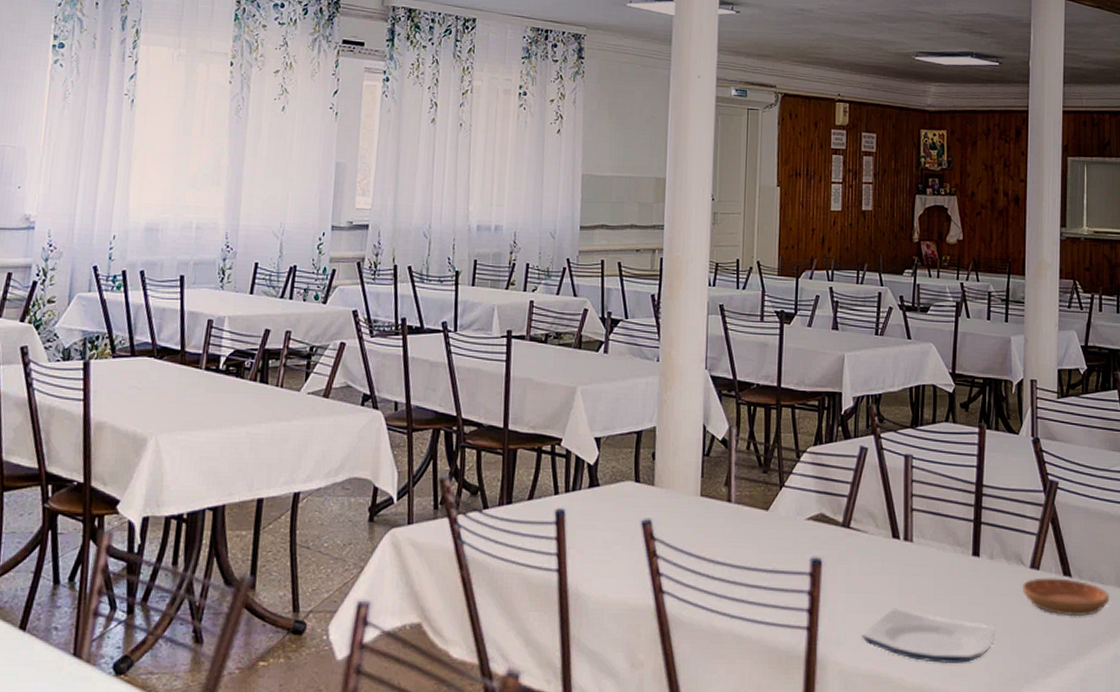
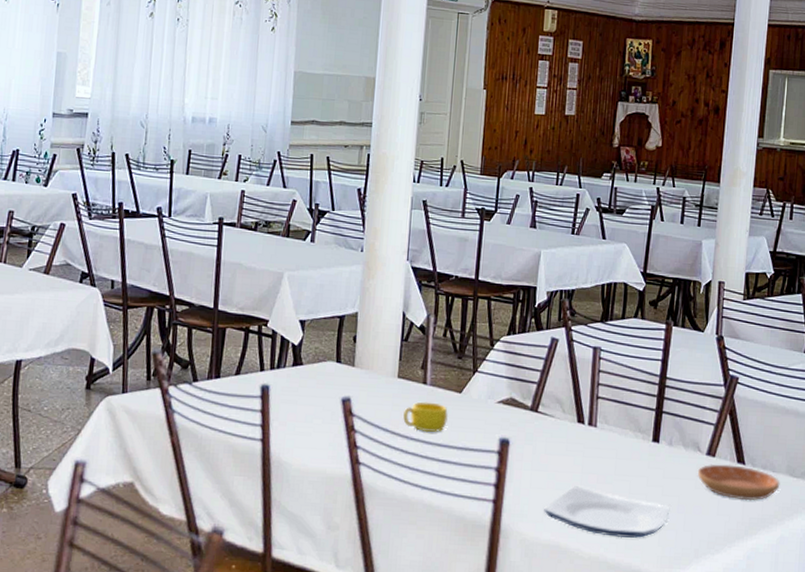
cup: none [708,521,756,555] -> present [403,401,449,433]

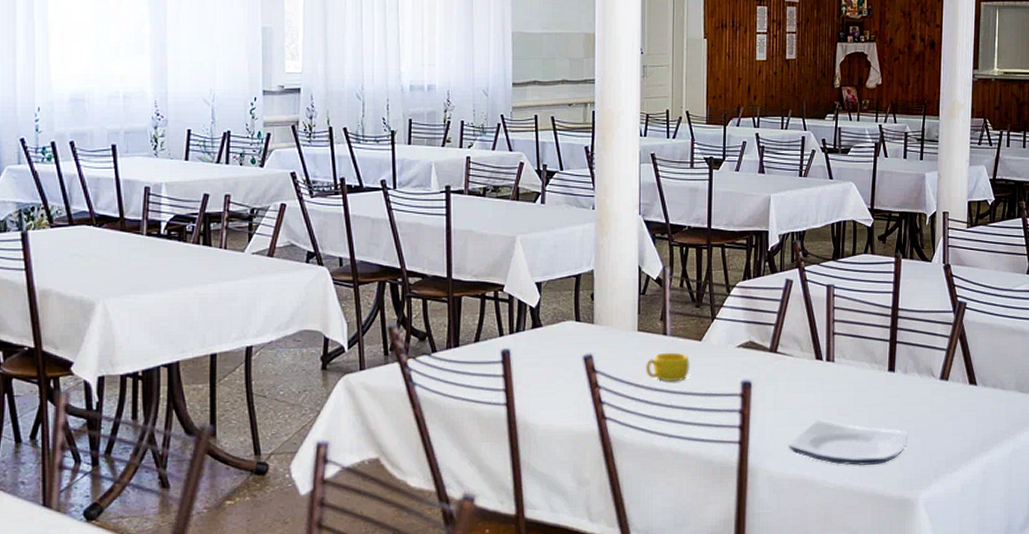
saucer: present [697,464,780,501] -> none [932,386,1010,419]

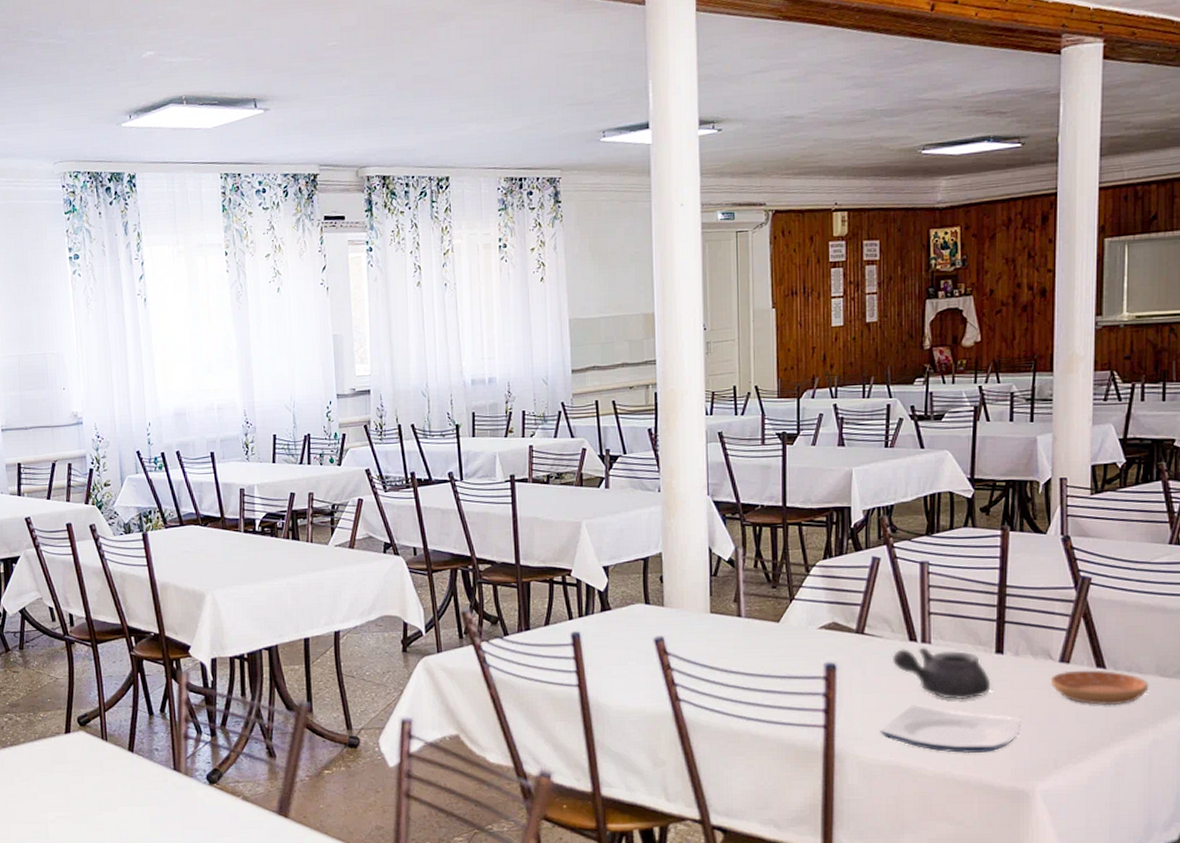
cup: present [646,352,691,382] -> none [720,634,768,665]
teapot: none [800,365,884,416] -> present [892,647,991,700]
saucer: none [932,386,1010,419] -> present [1050,670,1149,706]

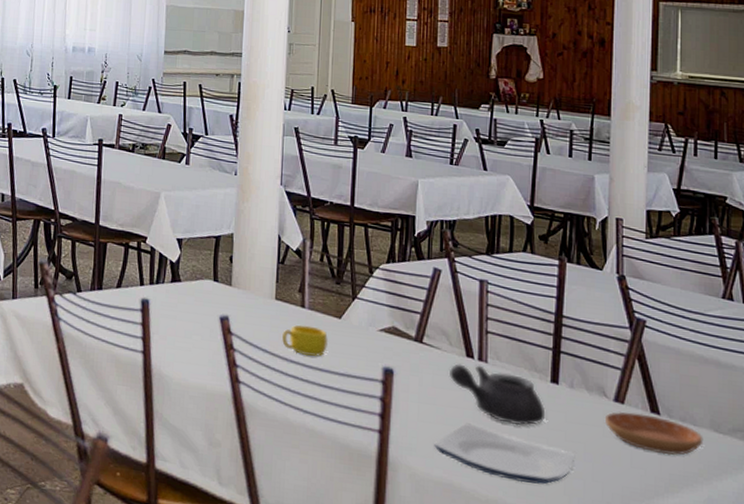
cup: none [720,634,768,665] -> present [282,325,329,357]

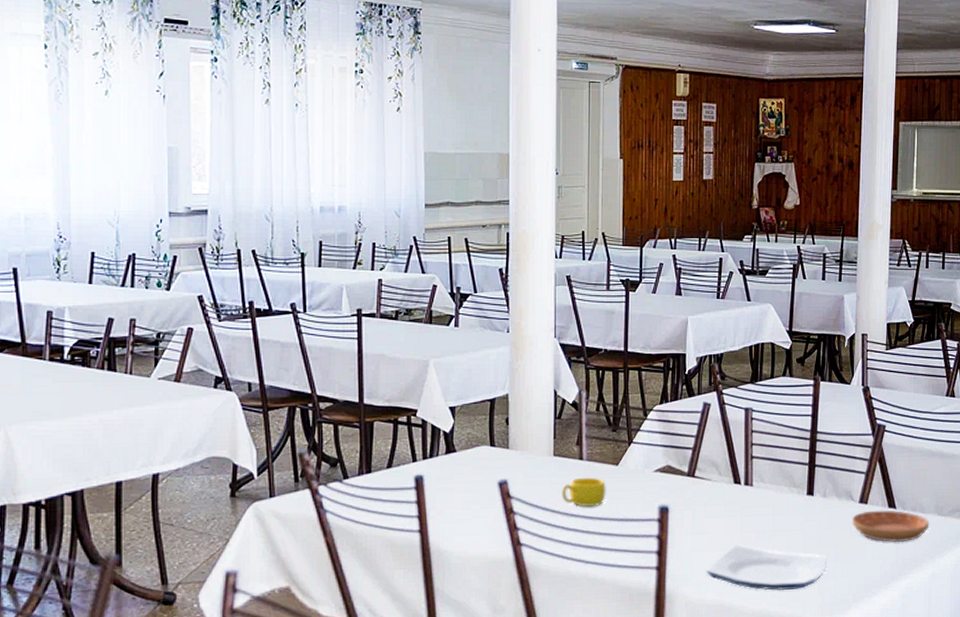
teapot: present [448,363,546,426] -> none [718,489,803,540]

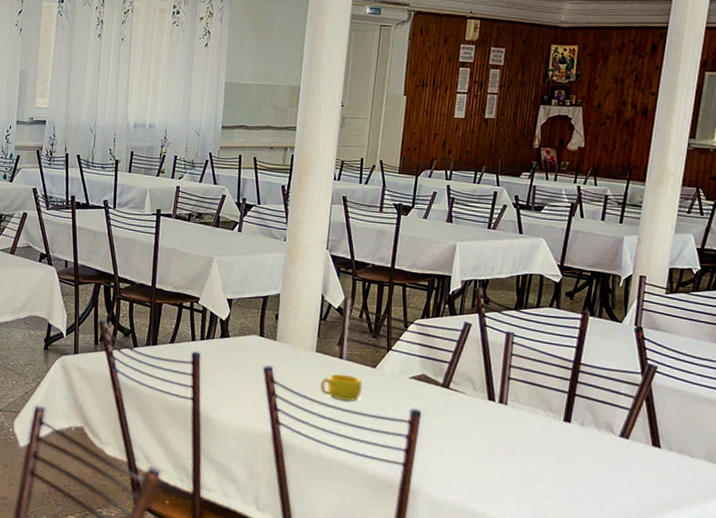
plate: present [707,545,827,591] -> none [452,456,579,508]
saucer: present [851,510,930,543] -> none [609,445,698,482]

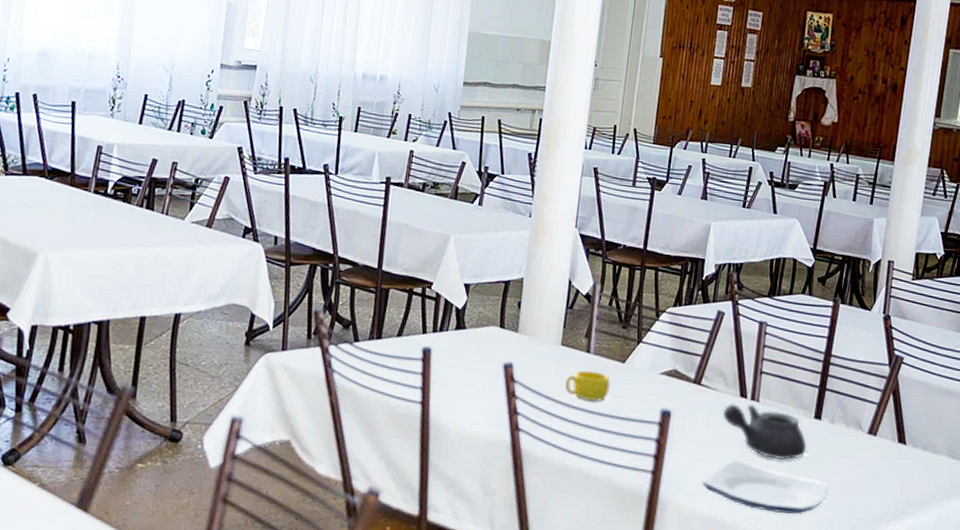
plate: none [452,456,579,508] -> present [702,460,828,514]
teapot: none [470,406,557,459] -> present [722,404,807,461]

